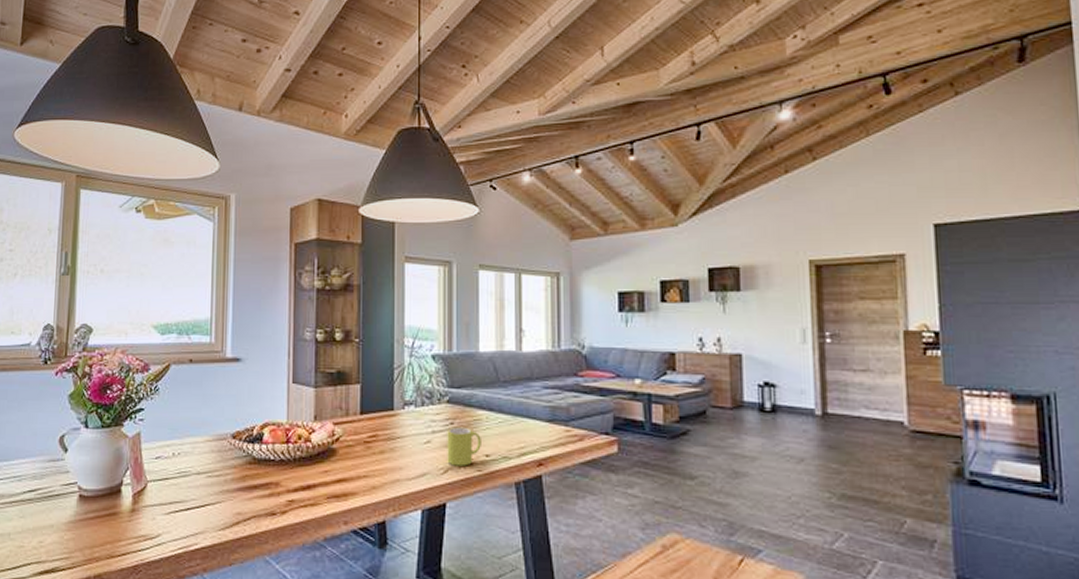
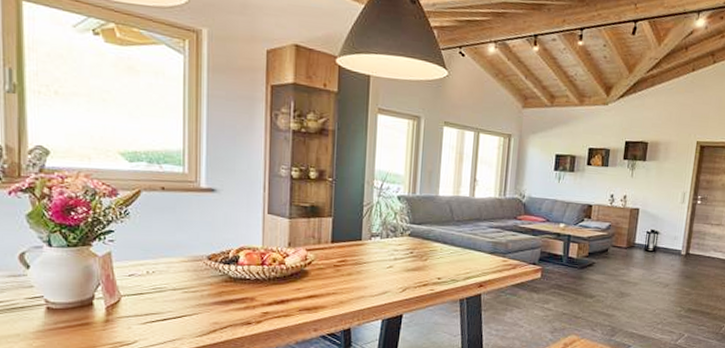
mug: present [447,426,481,466] -> none [405,255,435,287]

